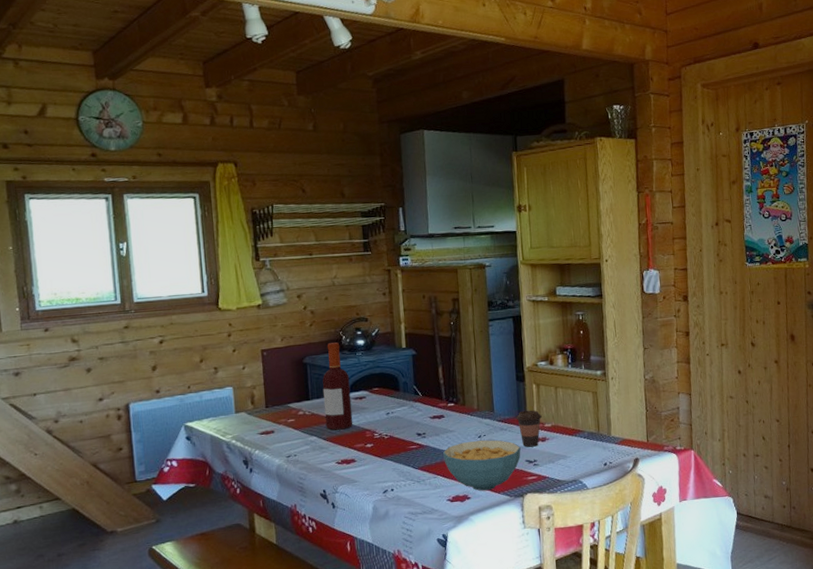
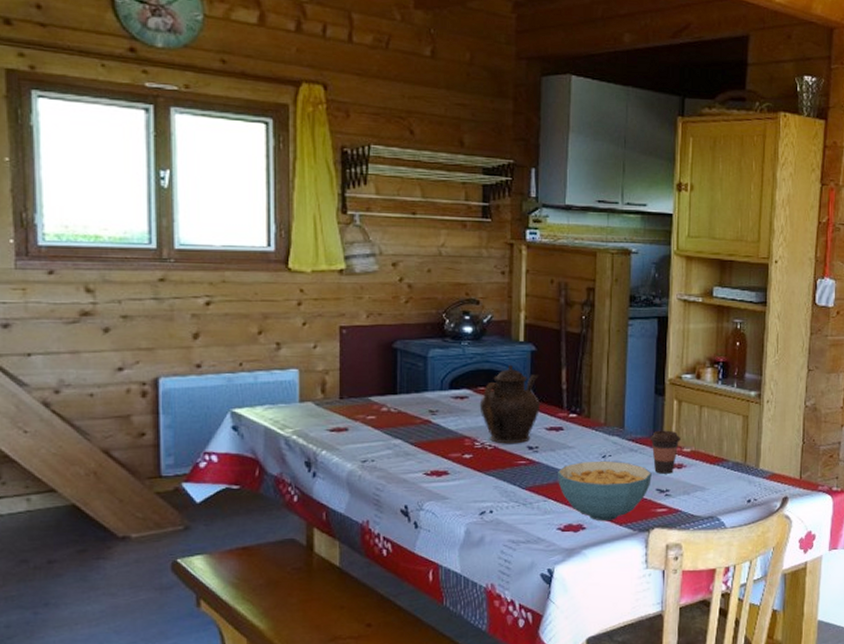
bottle: present [322,342,353,431] -> none [415,327,450,434]
teapot: none [375,367,424,433] -> present [479,364,541,444]

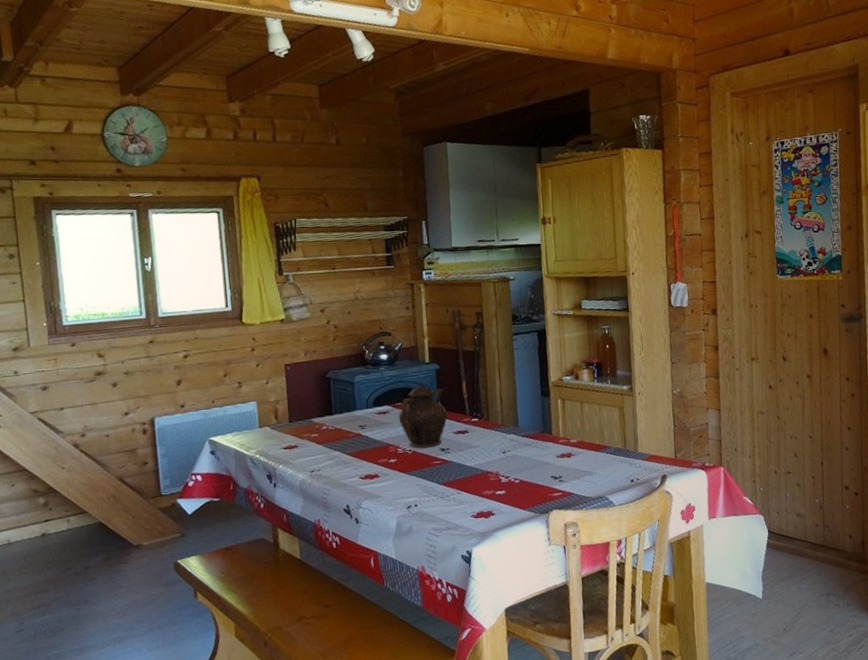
cereal bowl: present [557,460,652,522] -> none [466,455,546,508]
coffee cup: present [650,430,681,474] -> none [541,425,567,463]

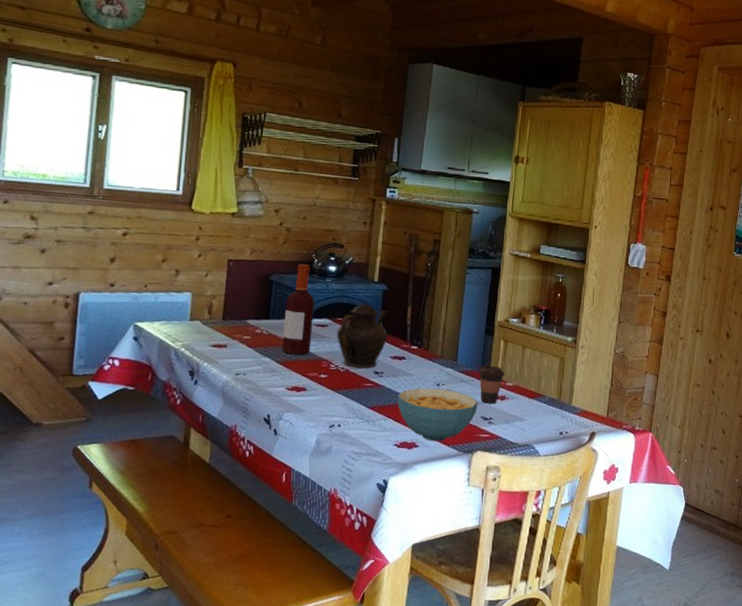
bottle: none [345,357,377,445] -> present [281,264,315,355]
cereal bowl: none [466,455,546,508] -> present [397,388,478,442]
coffee cup: none [541,425,567,463] -> present [478,365,505,404]

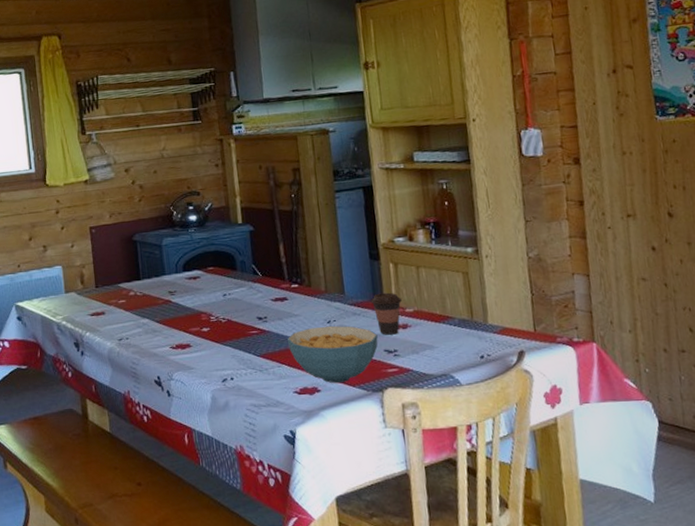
bottle: present [281,264,315,355] -> none [153,218,187,313]
teapot: present [336,300,389,369] -> none [210,244,265,317]

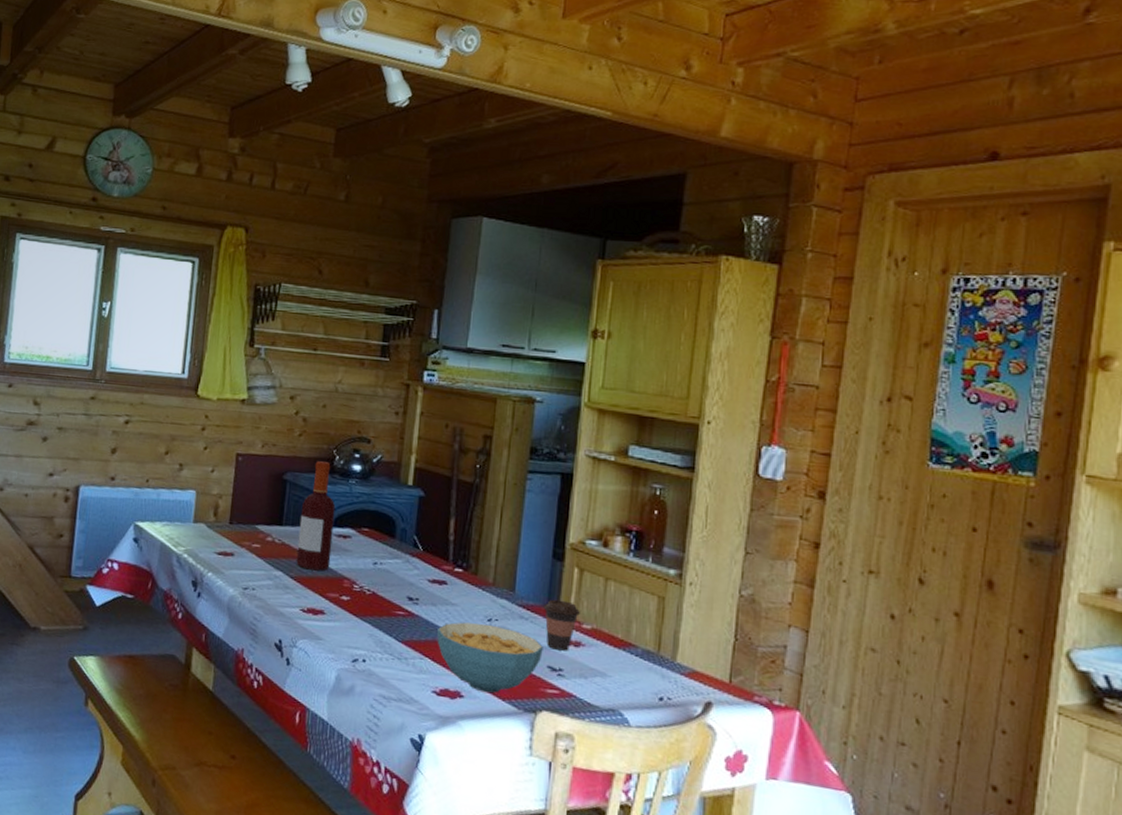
bottle: none [153,218,187,313] -> present [296,461,336,571]

